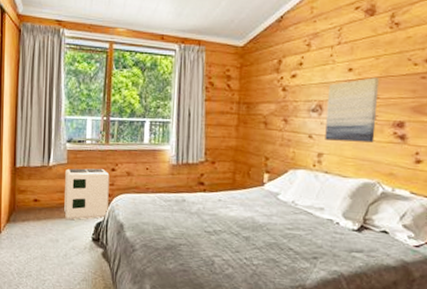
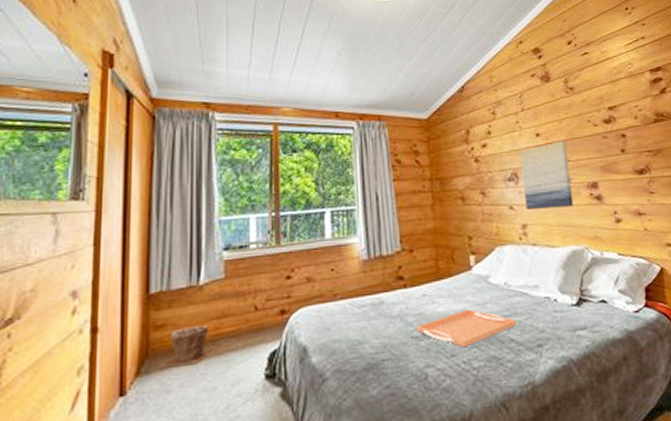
plant pot: none [27,195,56,221] -> present [167,325,211,366]
air purifier: present [64,168,110,220] -> none [223,277,285,355]
serving tray: none [210,217,297,248] -> present [417,309,517,348]

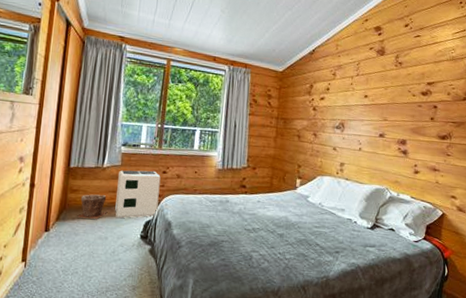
air purifier: none [223,277,285,355] -> present [115,170,161,218]
serving tray: present [417,309,517,348] -> none [249,217,323,244]
wall art: present [521,141,574,210] -> none [346,103,387,156]

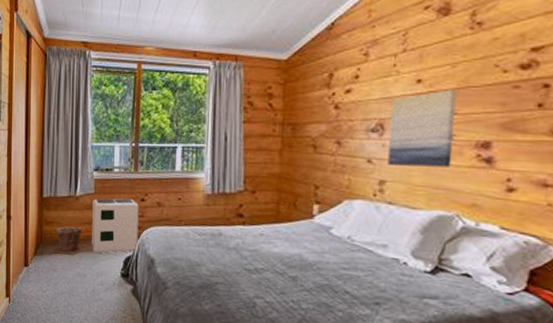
wall art: none [346,103,387,156] -> present [387,89,456,167]

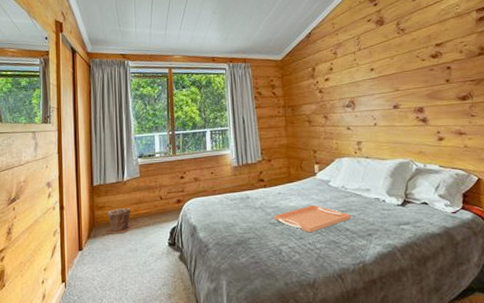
air purifier: present [92,198,139,253] -> none [139,177,181,228]
serving tray: none [250,254,355,289] -> present [274,205,351,233]
wall art: present [387,89,456,167] -> none [357,74,402,130]

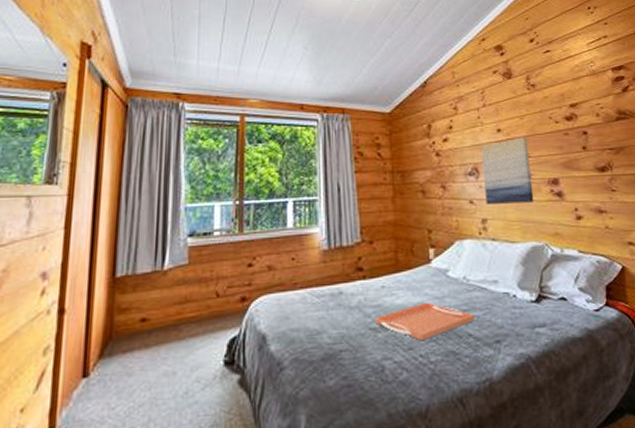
plant pot: present [106,208,133,233] -> none [130,310,172,349]
wall art: none [357,74,402,130] -> present [482,137,534,204]

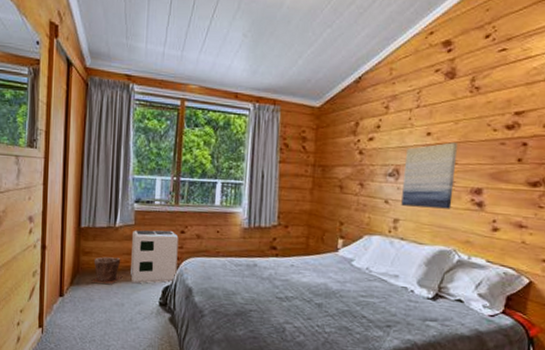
plant pot: none [130,310,172,349] -> present [91,257,122,284]
air purifier: none [184,265,246,340] -> present [130,230,179,283]
serving tray: present [375,302,475,341] -> none [282,283,371,315]

